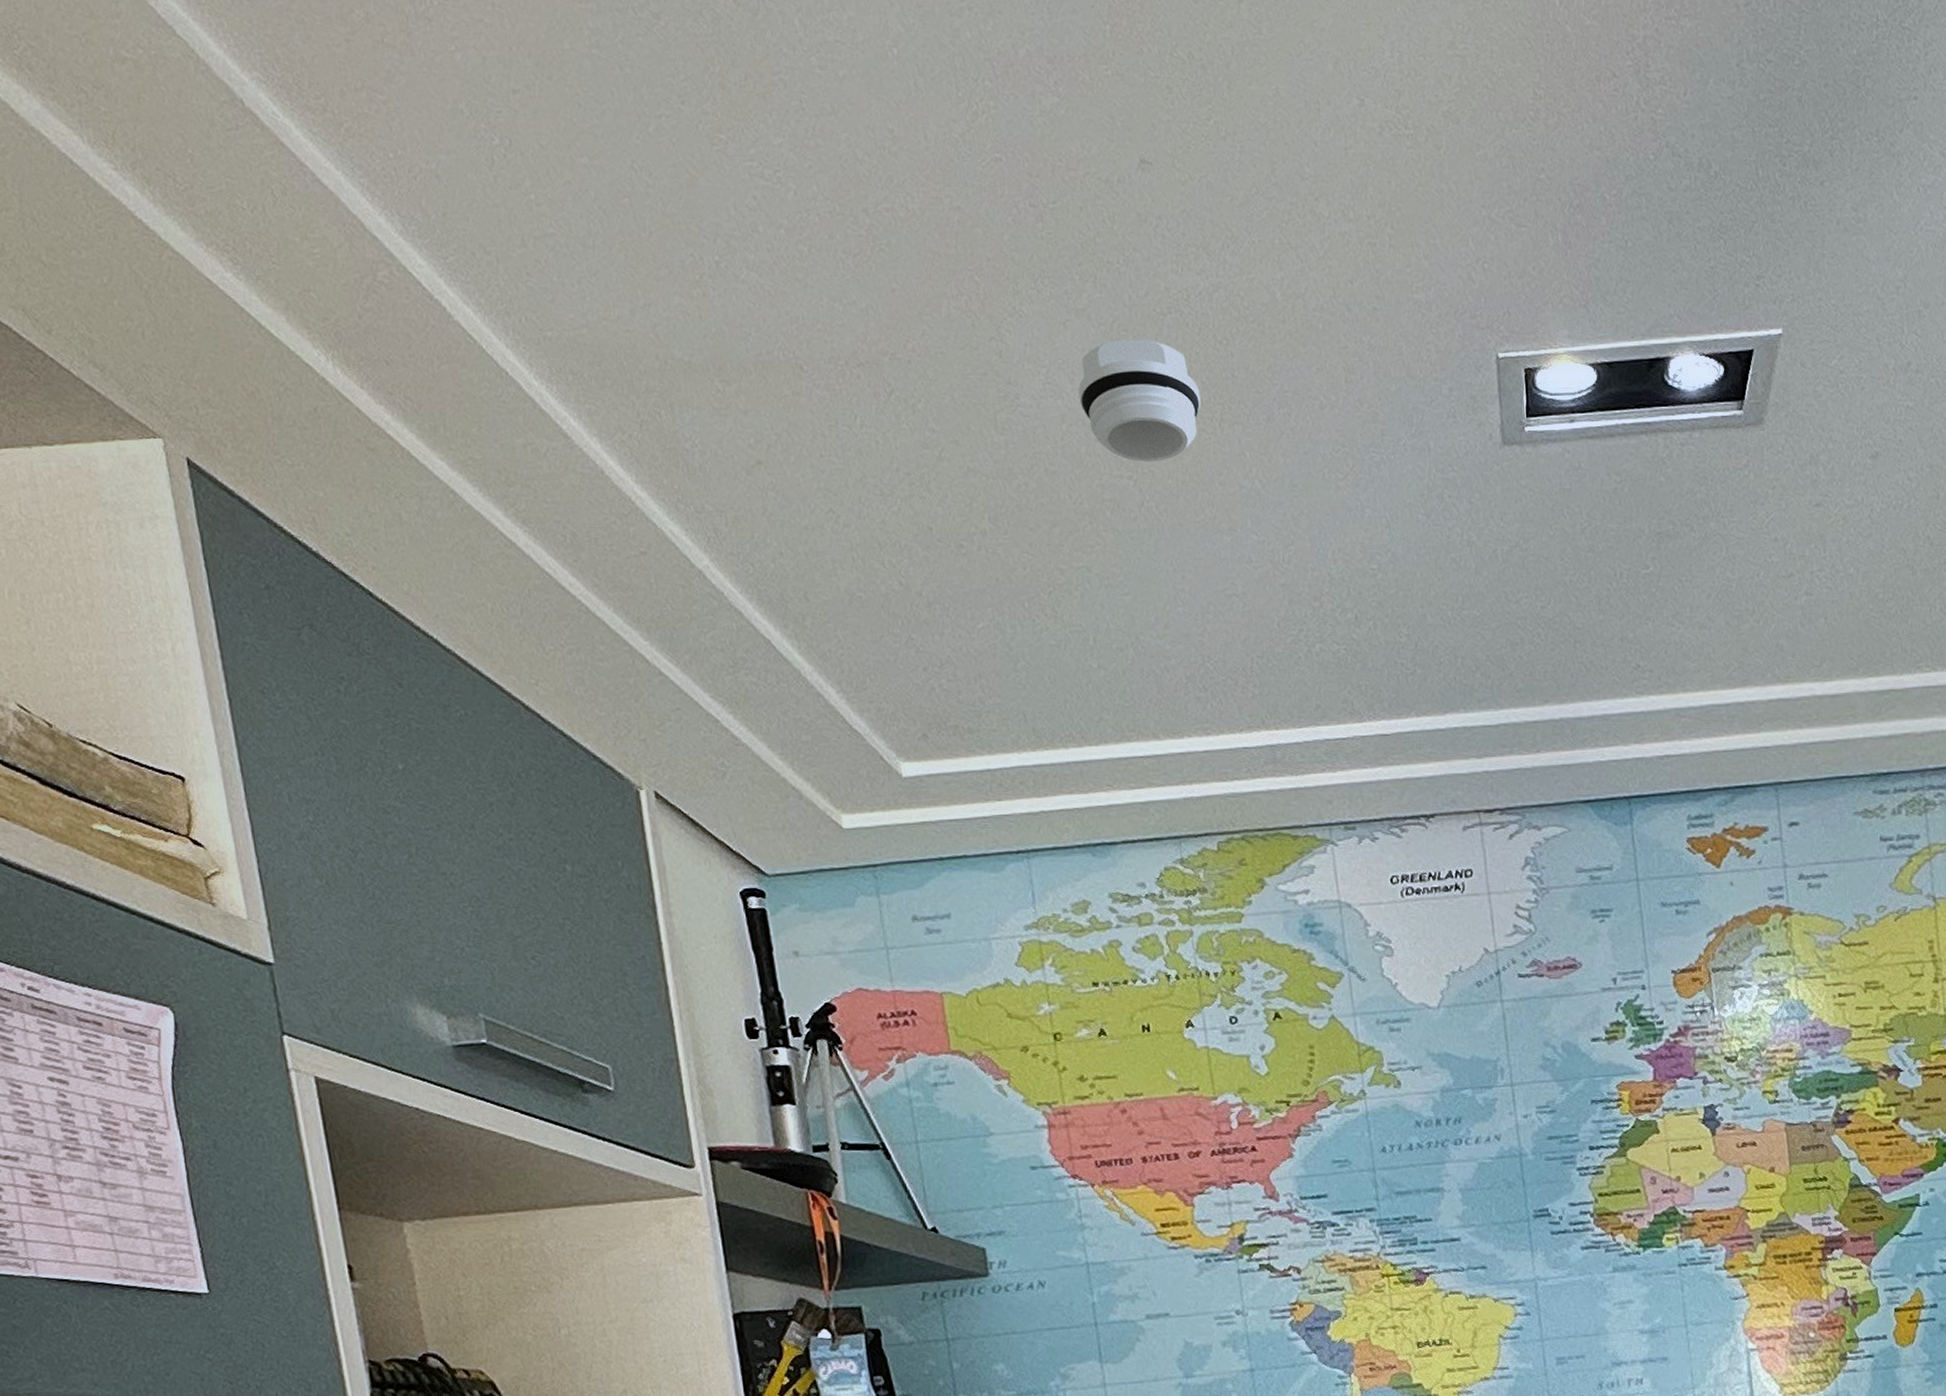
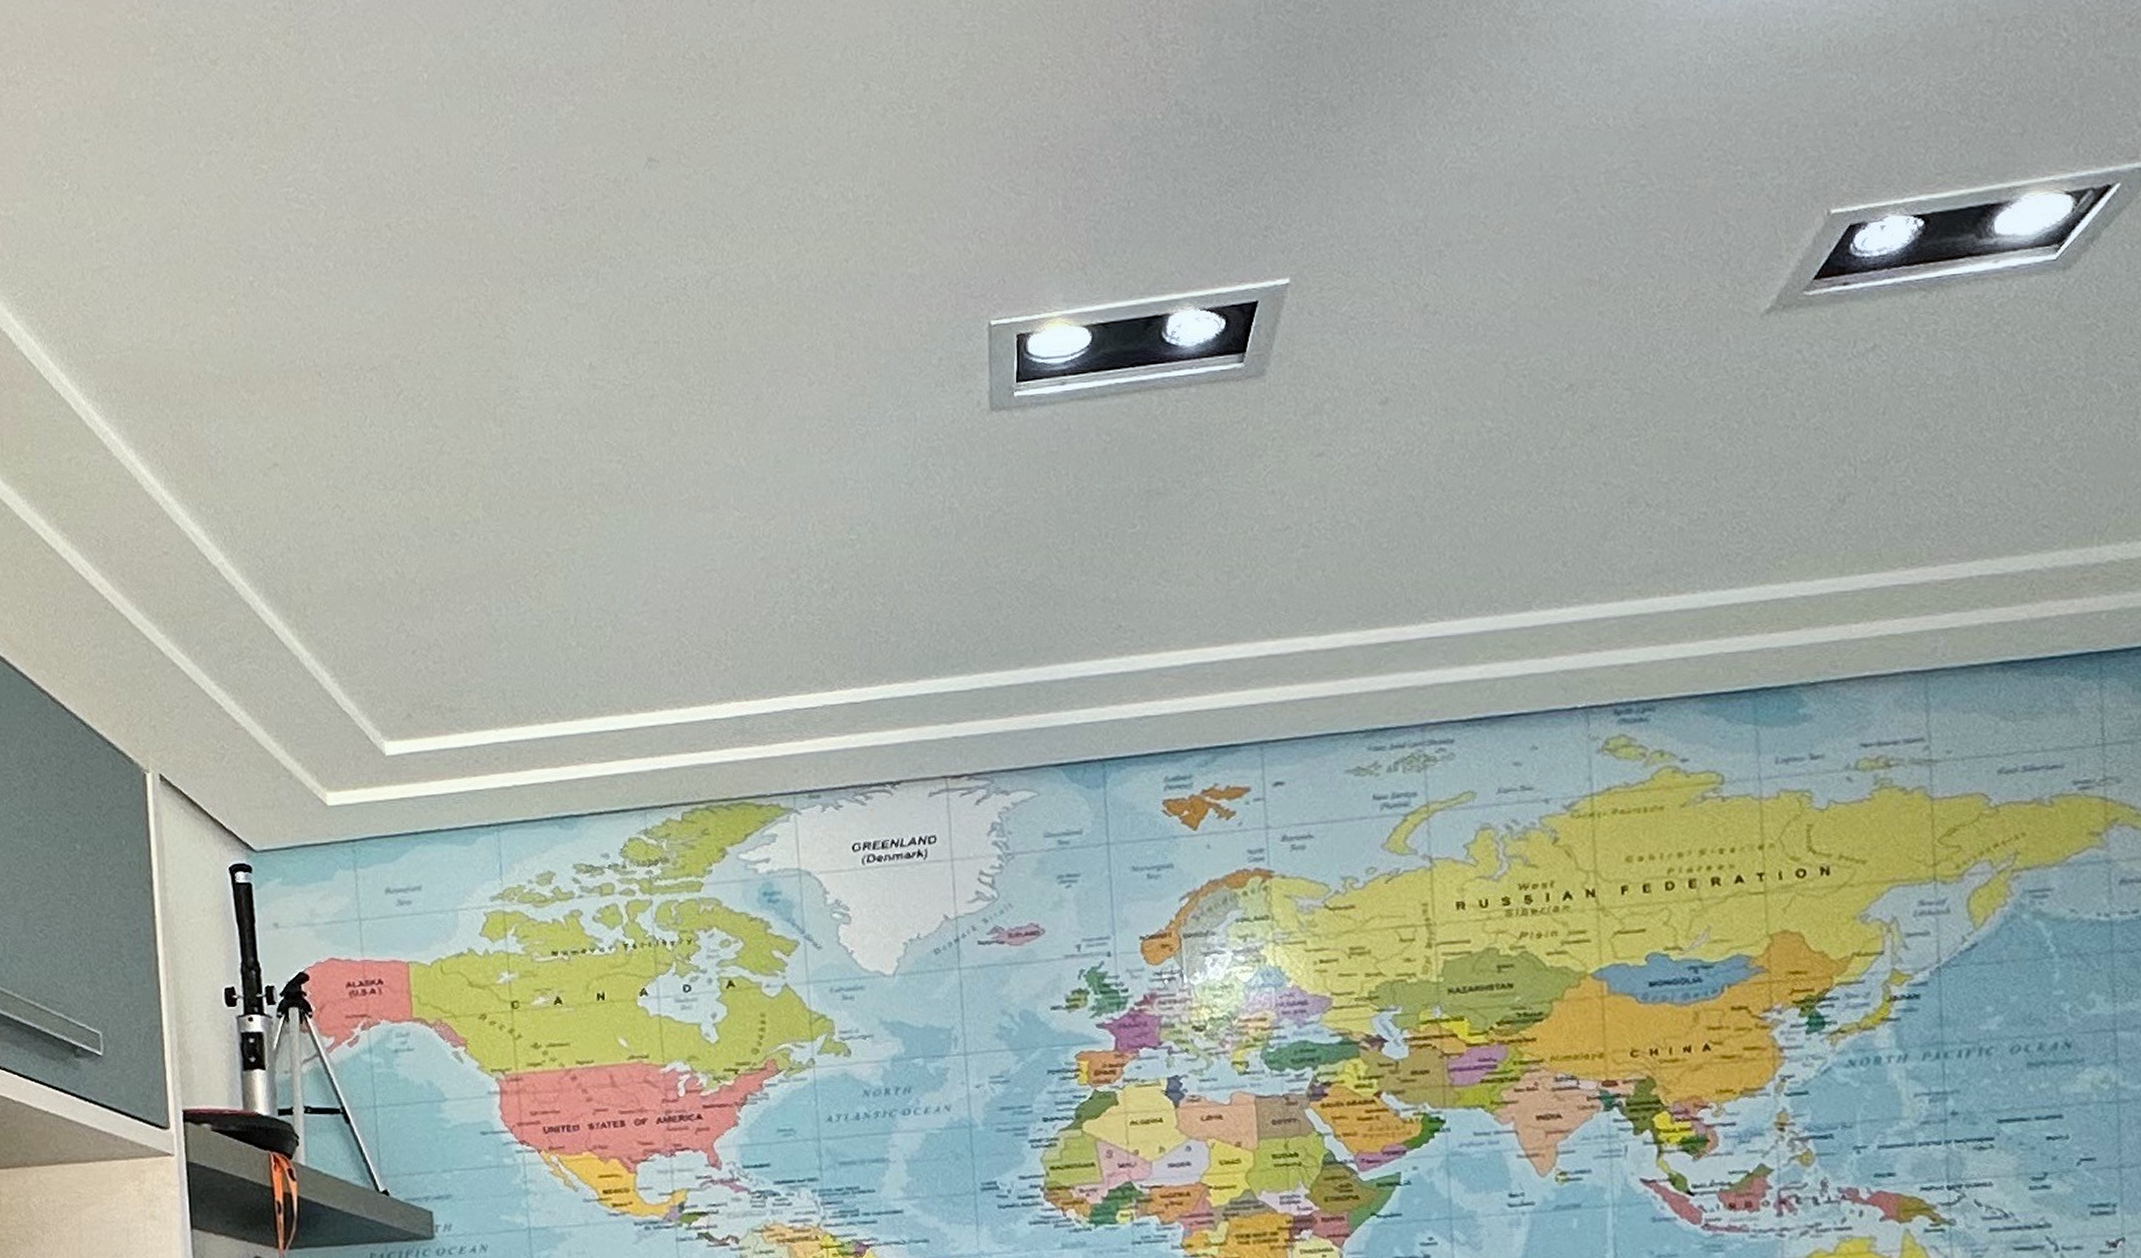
smoke detector: present [1078,339,1201,462] -> none [575,328,692,446]

